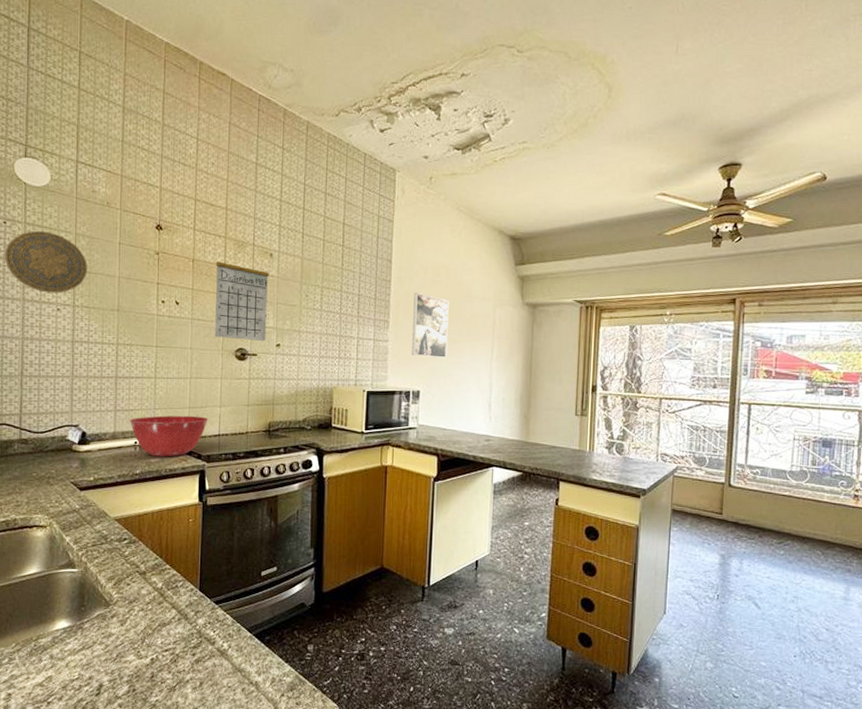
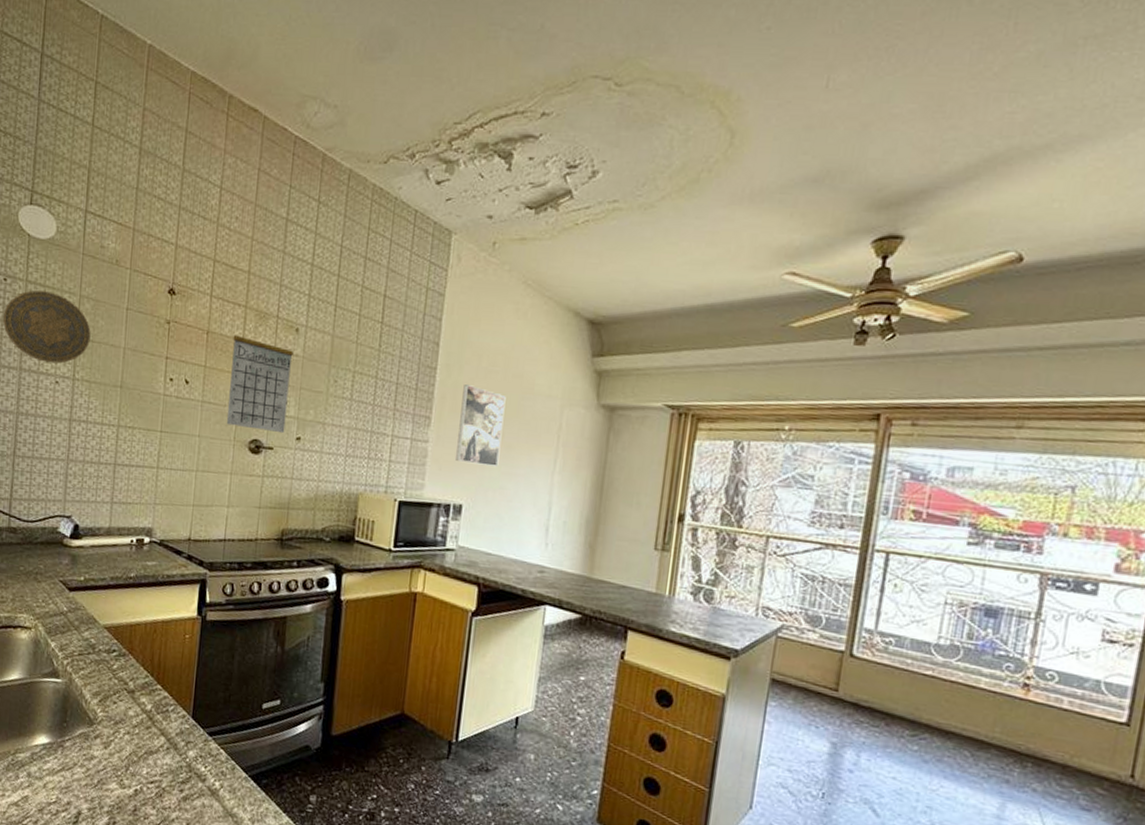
mixing bowl: present [129,415,208,457] -> none [126,511,214,561]

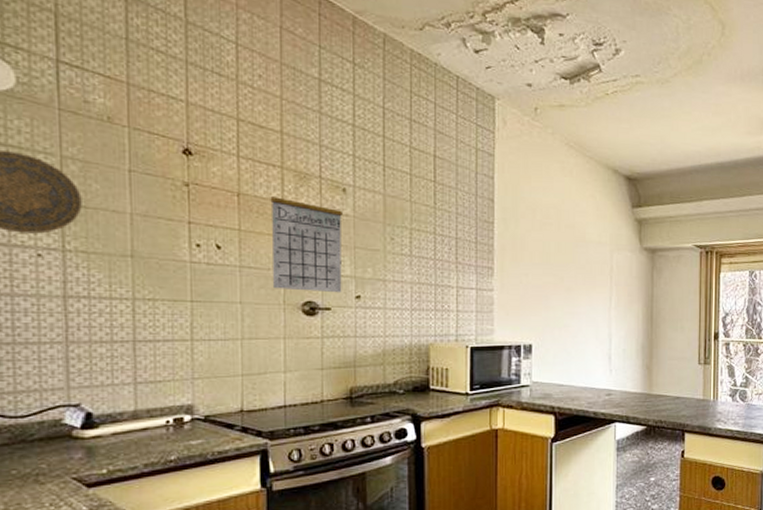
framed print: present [456,385,506,467] -> none [521,236,561,307]

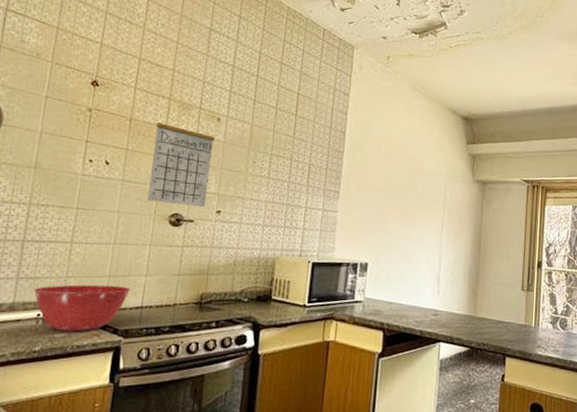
mixing bowl: none [156,384,269,437] -> present [33,284,131,332]

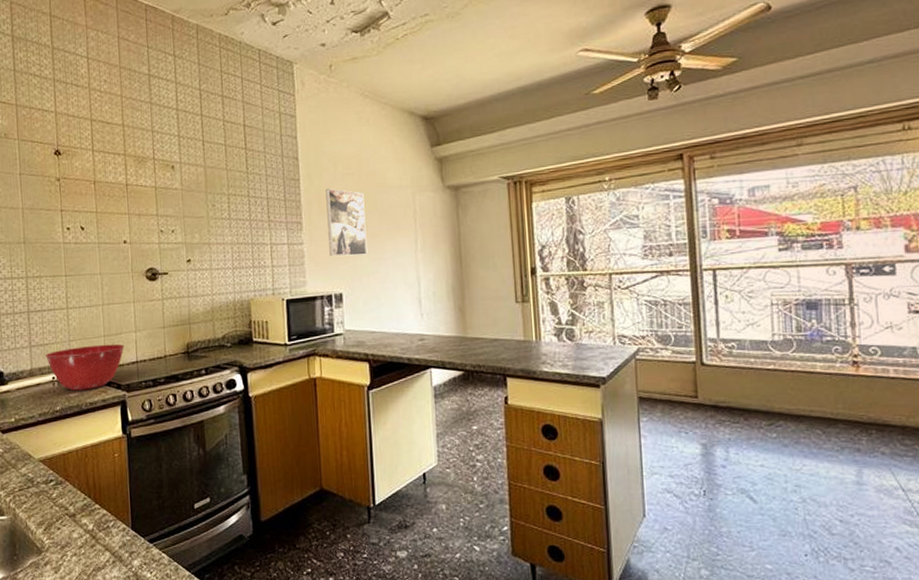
calendar: present [146,114,215,208] -> none [117,167,176,260]
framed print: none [361,165,402,230] -> present [325,188,368,257]

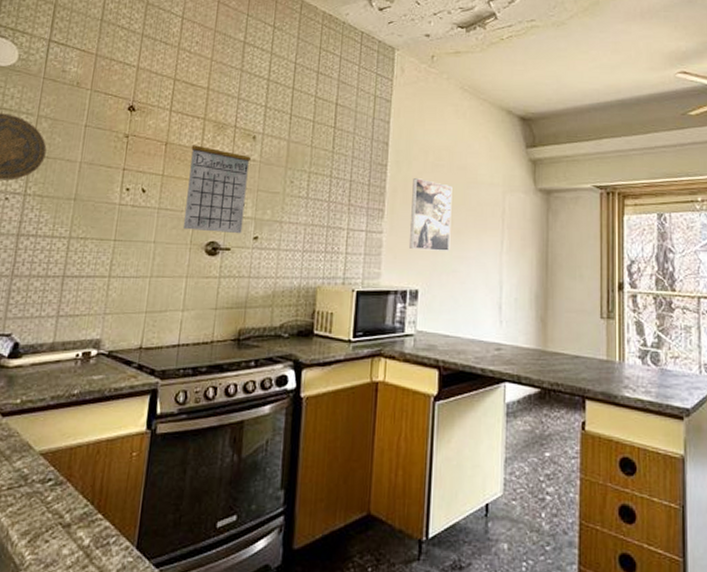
mixing bowl: present [45,344,125,391] -> none [72,321,167,373]
calendar: none [117,167,176,260] -> present [182,134,251,234]

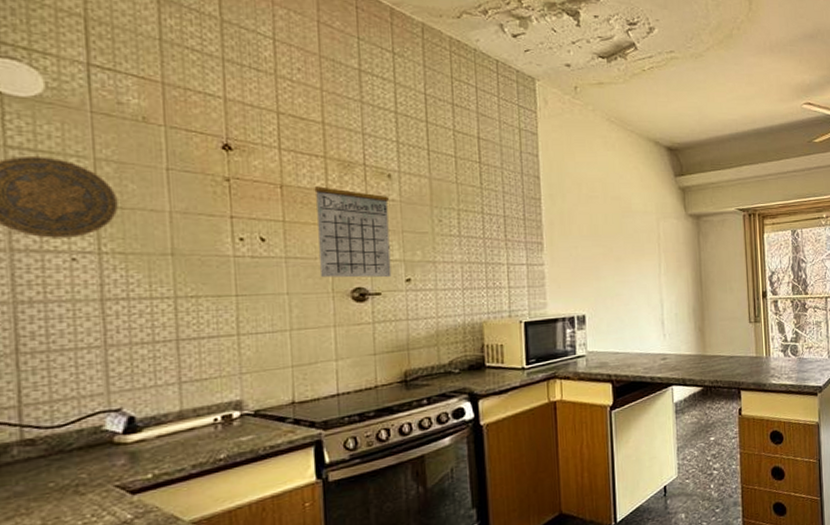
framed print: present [410,178,453,251] -> none [569,210,612,279]

